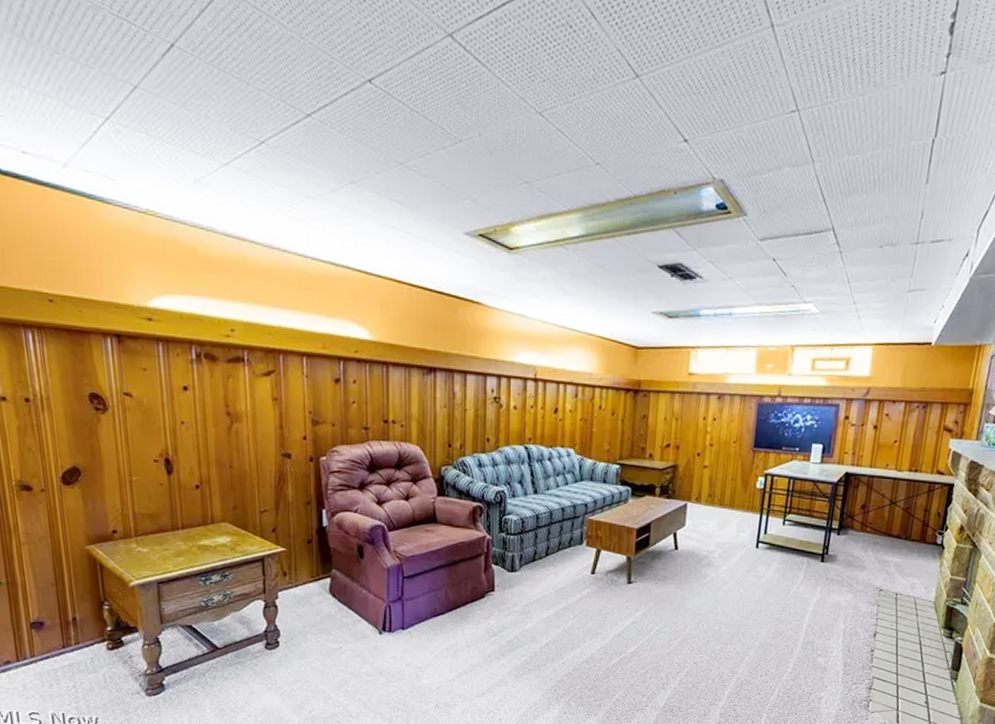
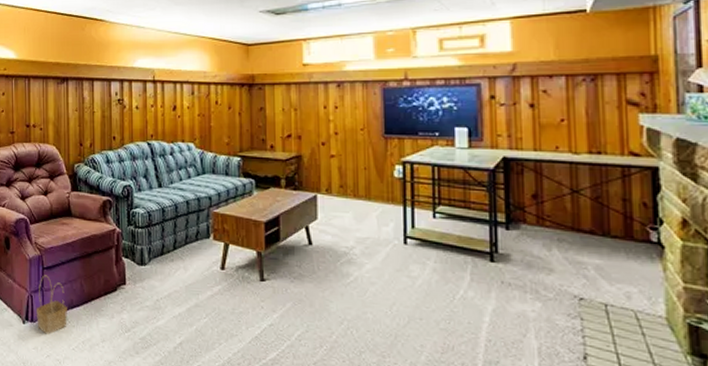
basket: none [395,584,430,644] -> present [37,275,67,335]

